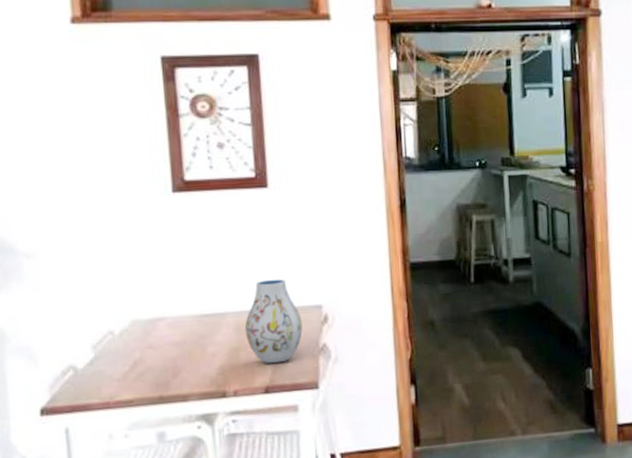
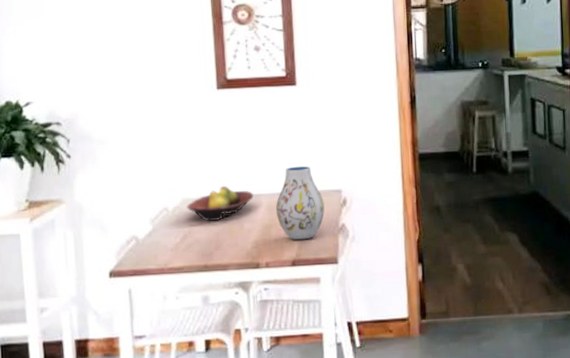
fruit bowl: none [137,303,218,345] -> present [187,185,253,221]

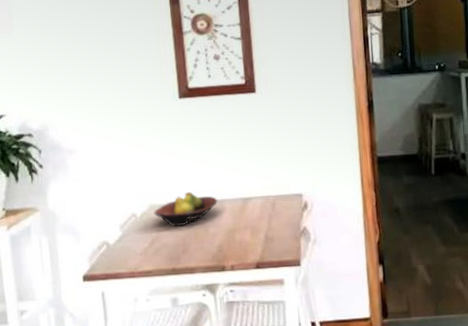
vase: present [275,165,325,240] -> none [239,171,287,244]

